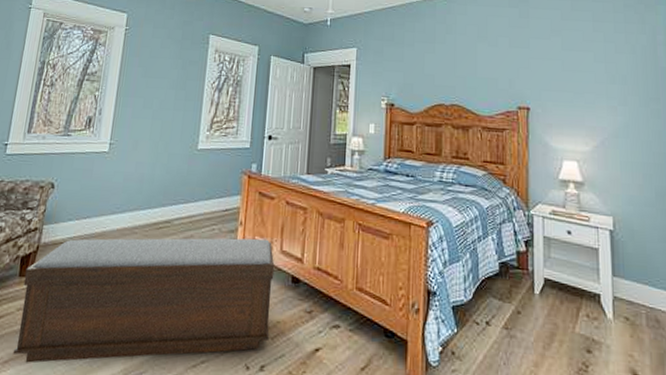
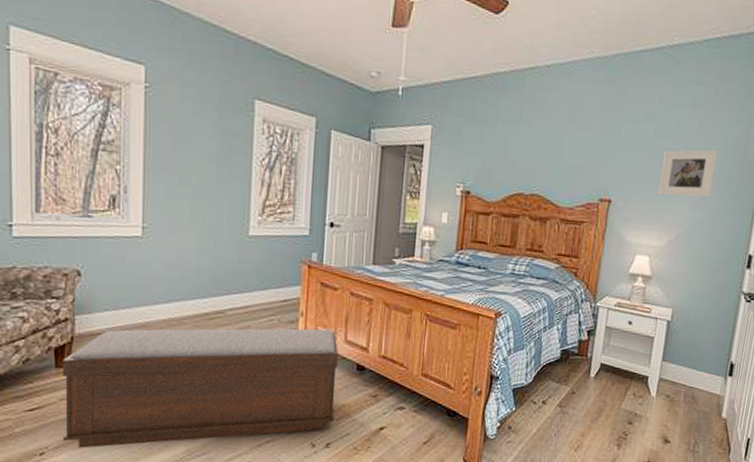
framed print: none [574,58,629,102] -> present [658,149,718,198]

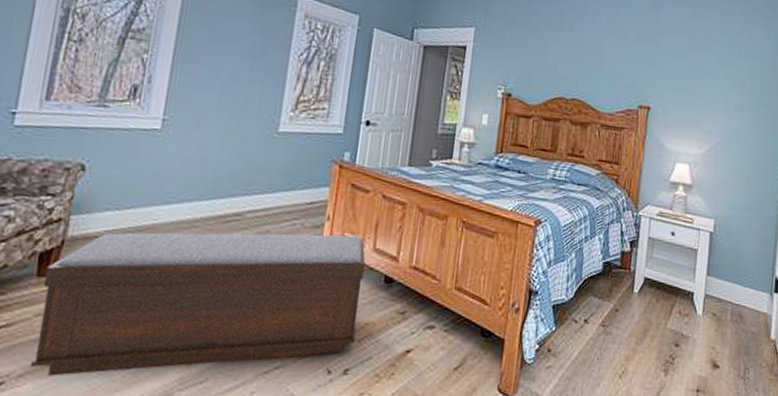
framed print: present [658,149,718,198] -> none [694,61,749,108]

